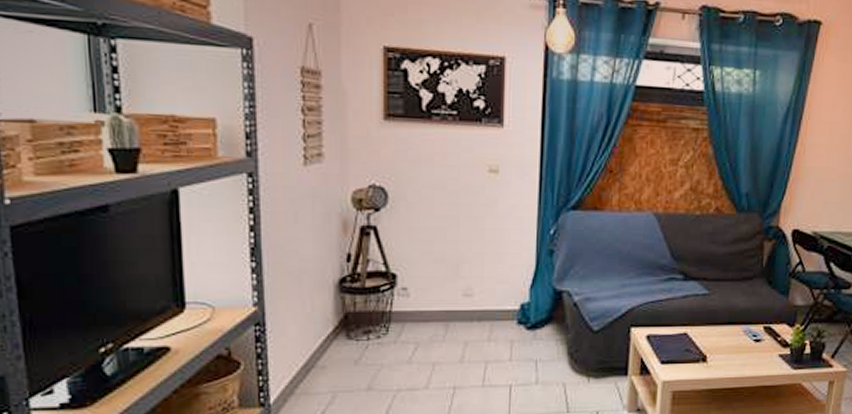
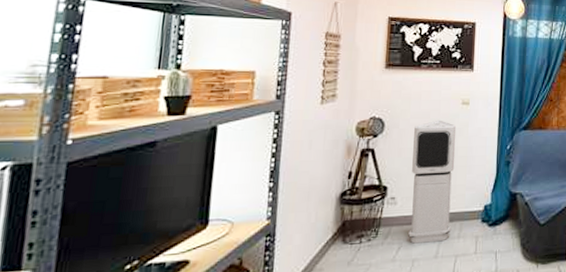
air purifier: none [426,192,482,345] -> present [408,120,457,244]

